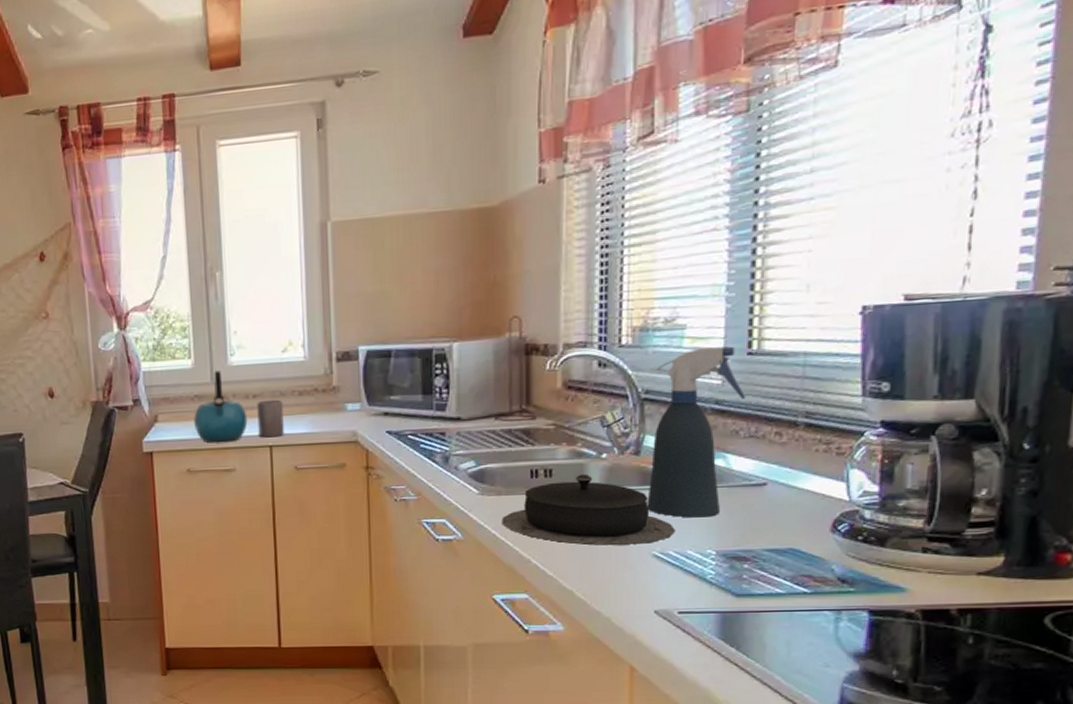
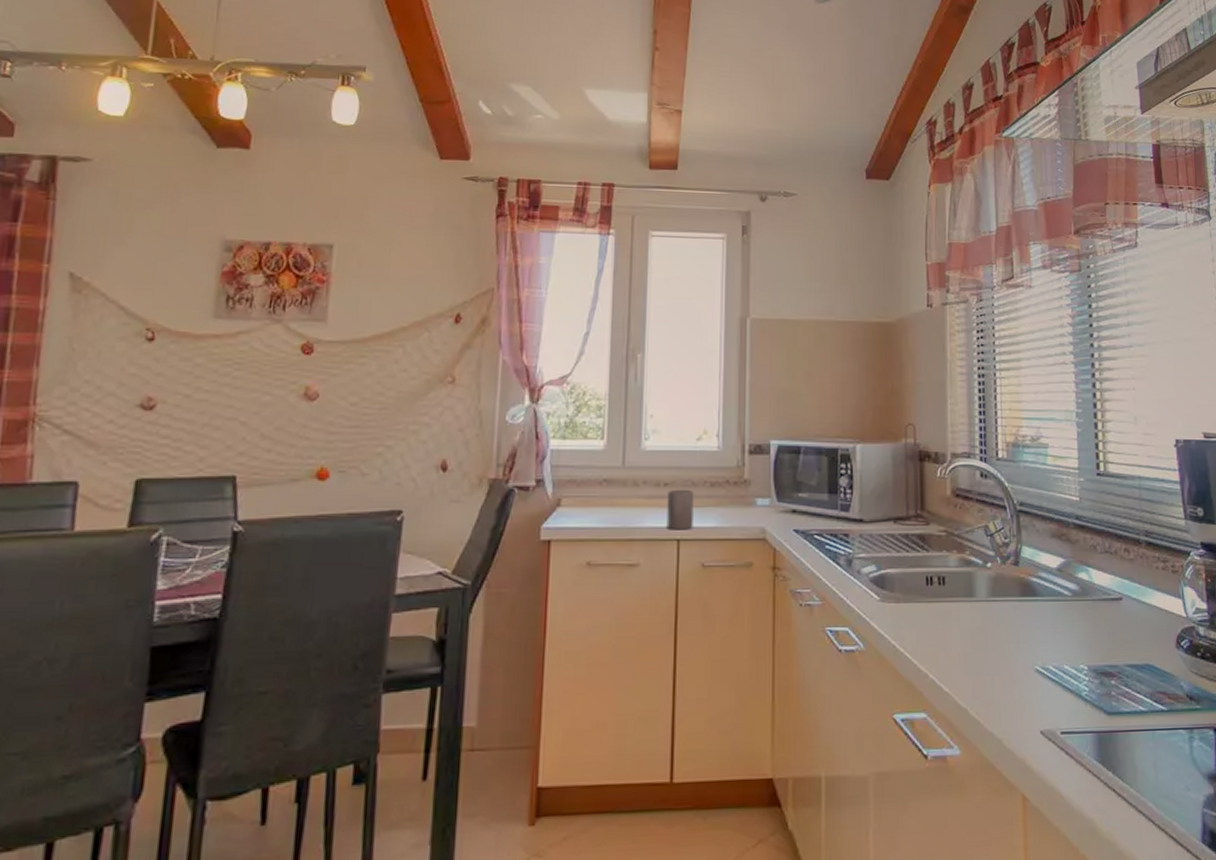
kettle: present [194,371,248,442] -> none [600,455,657,532]
cooking pot: present [501,473,677,546] -> none [900,582,1054,659]
spray bottle: present [647,346,745,518] -> none [1022,466,1098,631]

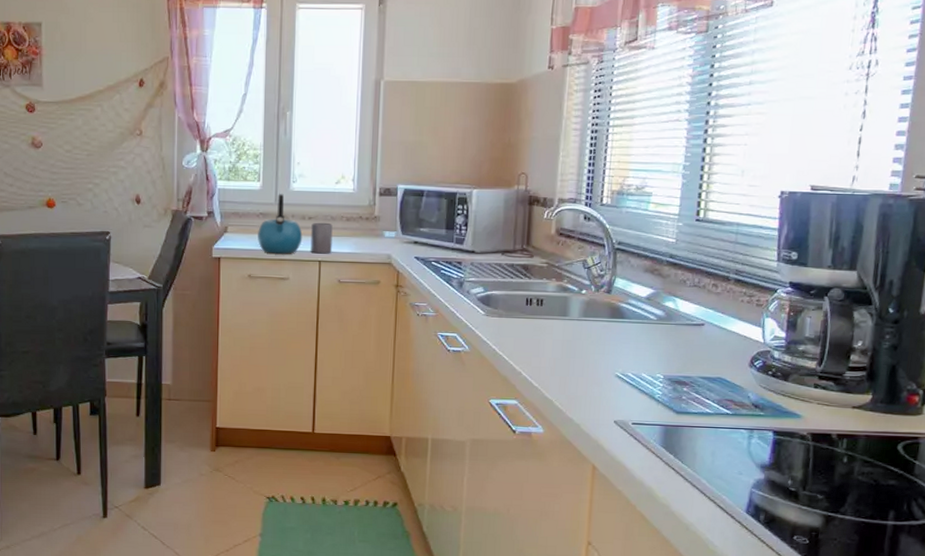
kettle: none [600,455,657,532] -> present [258,194,303,254]

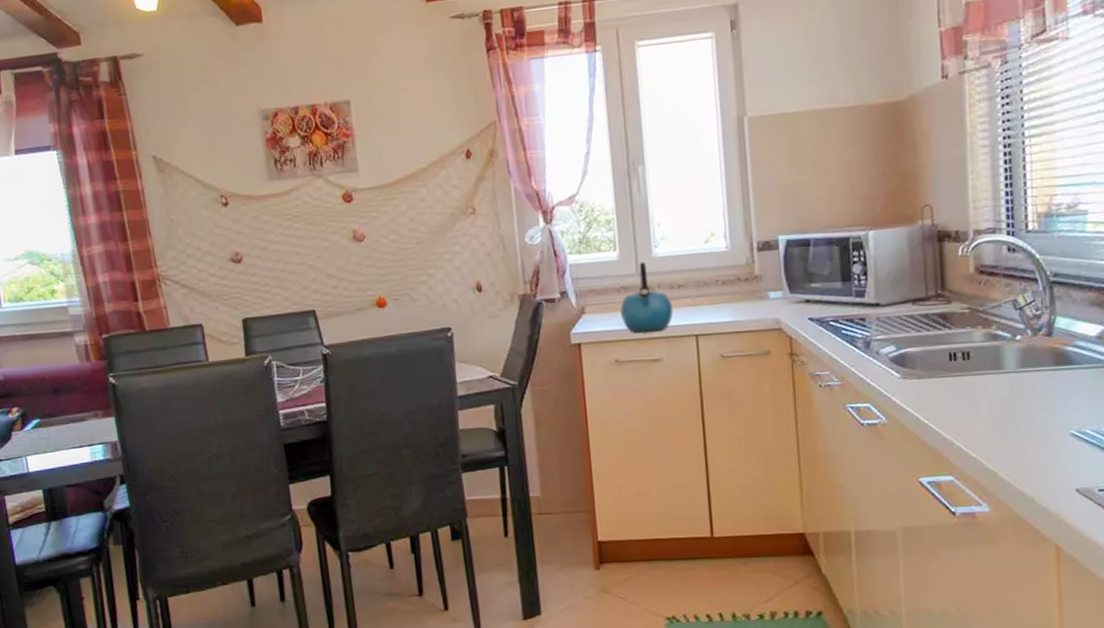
mug: present [310,222,333,254] -> none [682,289,709,327]

